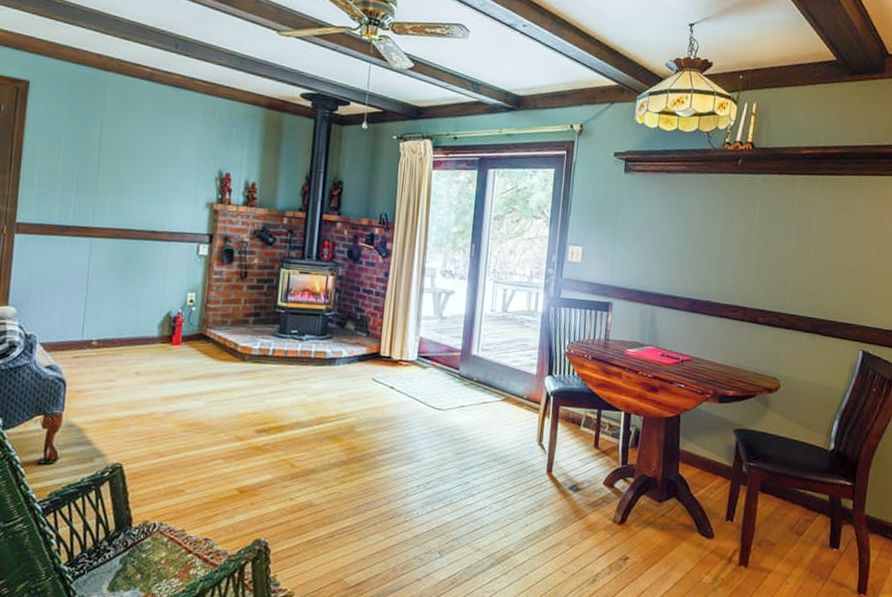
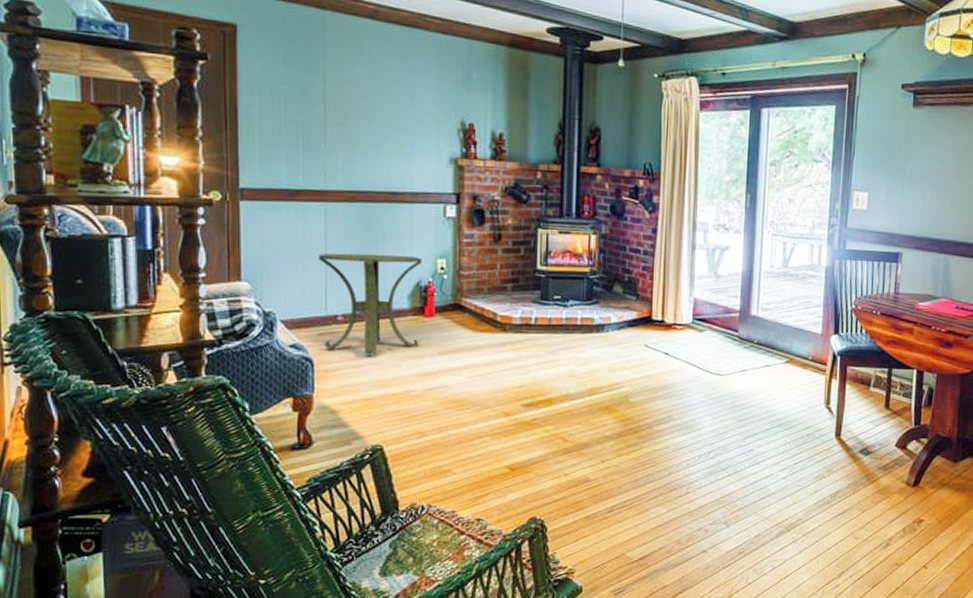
side table: none [78,283,174,377] -> present [319,253,422,354]

